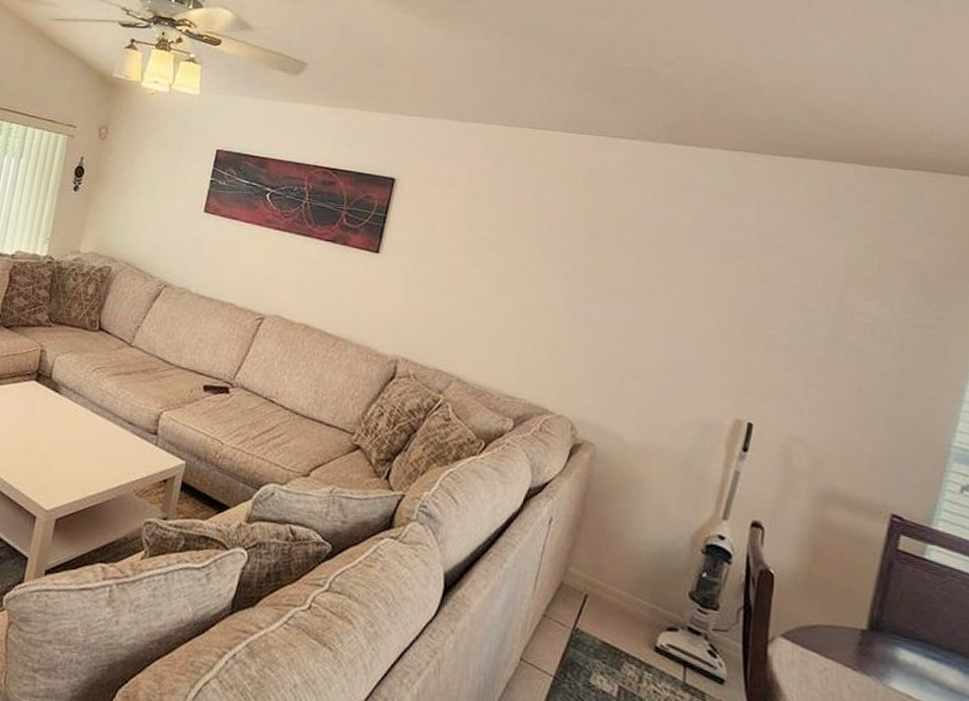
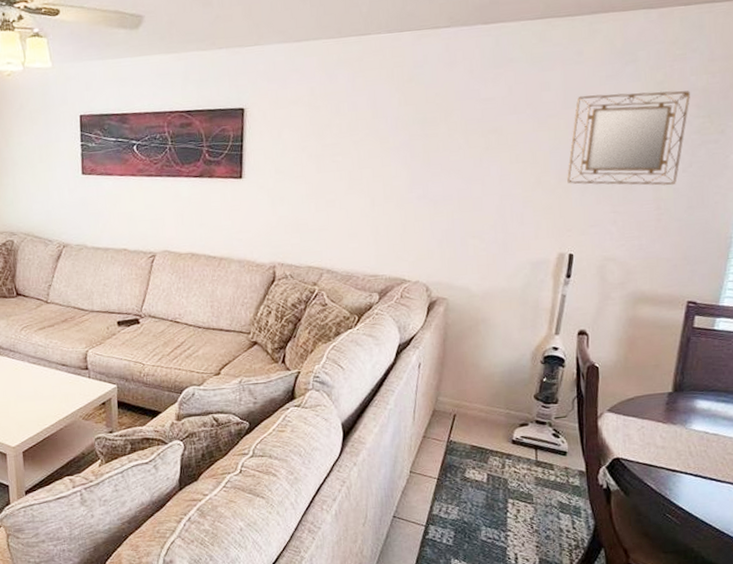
home mirror: none [753,242,904,368] -> present [567,90,690,186]

